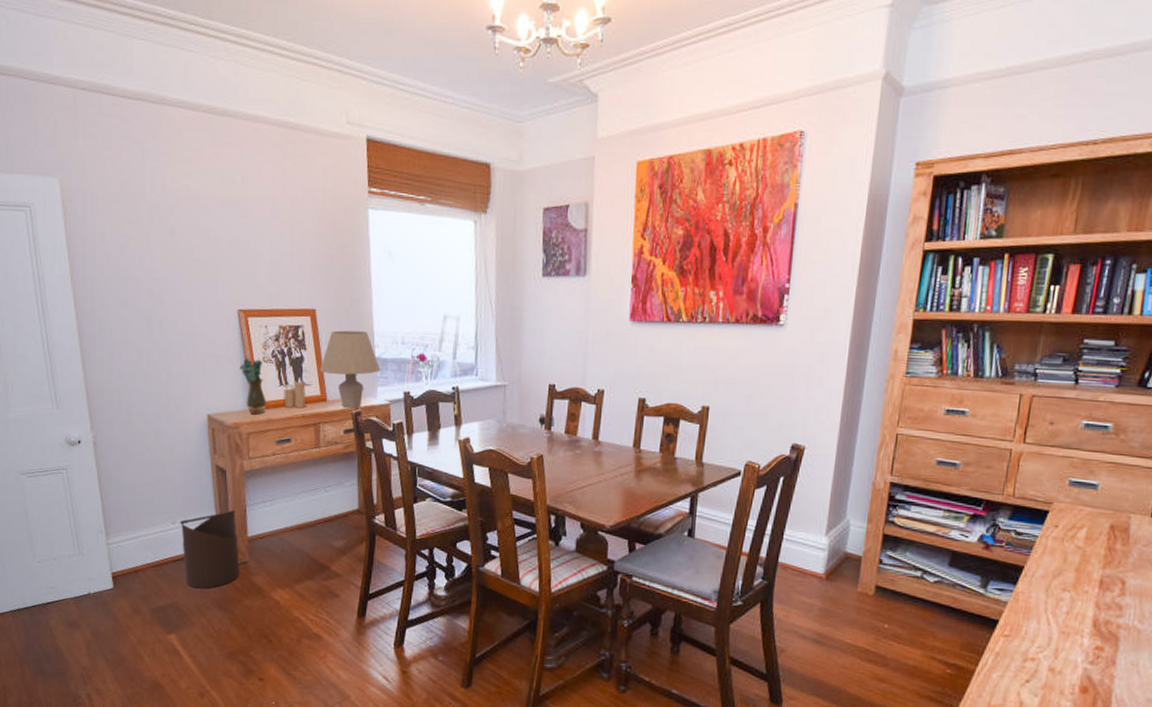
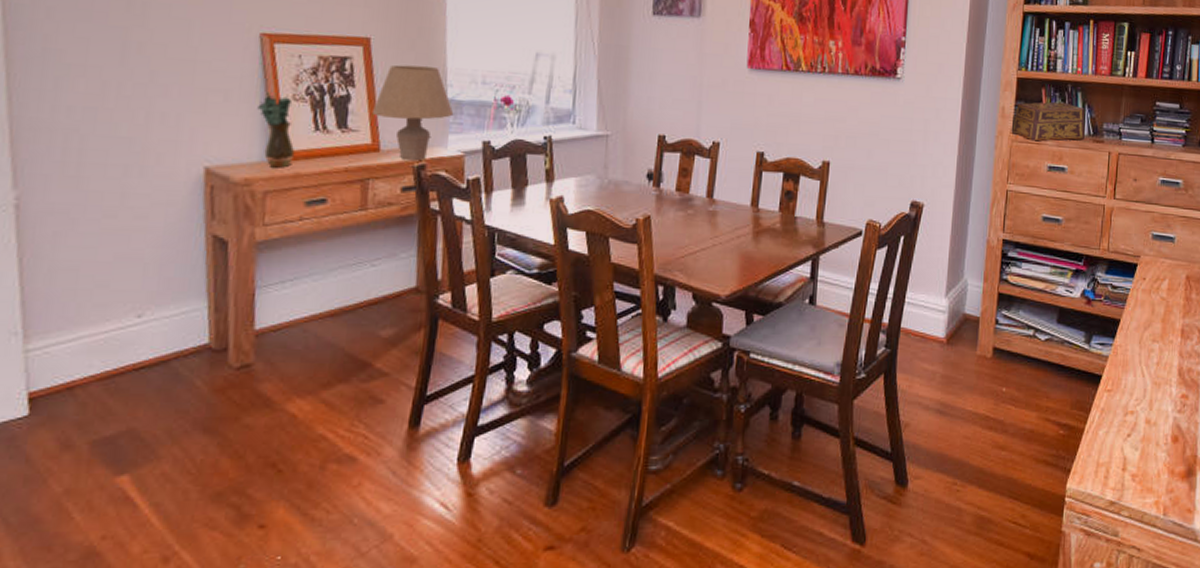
basket: present [180,510,240,589] -> none [150,295,240,406]
candle: present [283,377,306,409] -> none [319,121,352,160]
decorative box: none [904,343,994,385] -> present [1011,101,1086,142]

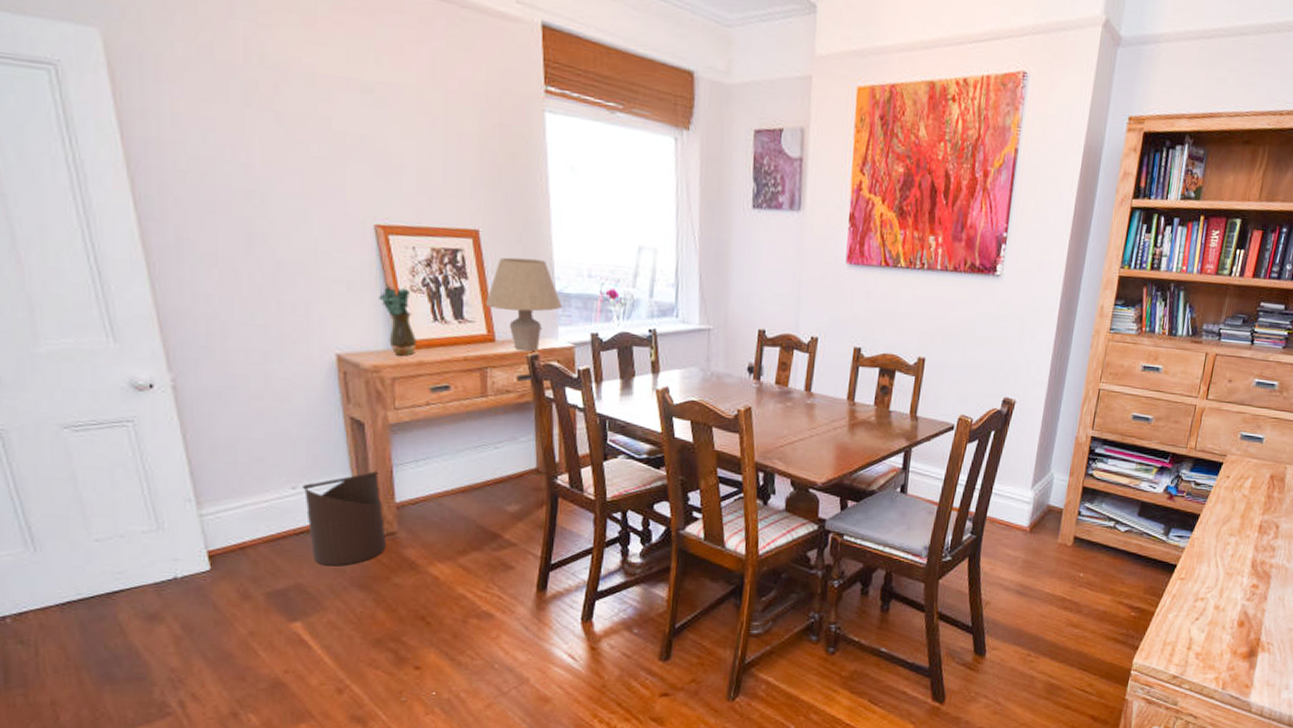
basket: none [150,295,240,406] -> present [303,471,386,567]
decorative box: present [1011,101,1086,142] -> none [1108,301,1186,342]

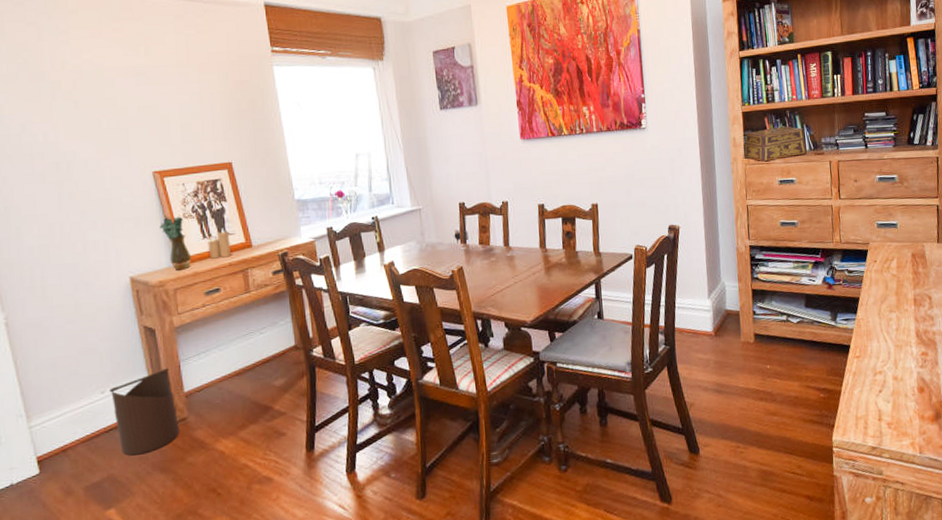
candle: none [439,312,468,350] -> present [208,228,231,259]
table lamp: present [486,257,563,352] -> none [242,177,302,251]
decorative box: none [1108,301,1186,342] -> present [743,126,807,162]

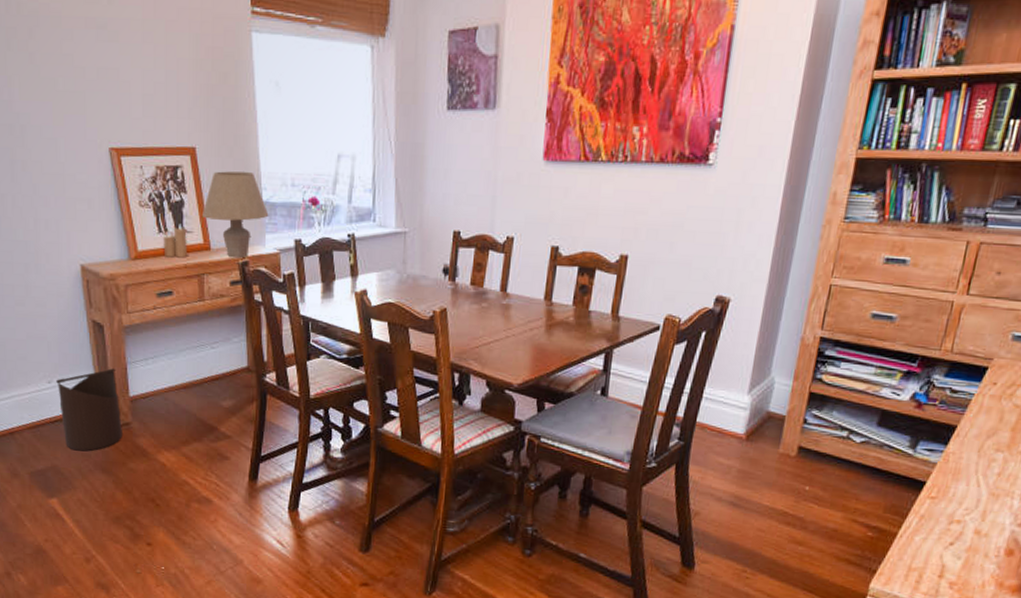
vase: present [159,215,192,271] -> none [114,201,145,265]
table lamp: none [242,177,302,251] -> present [202,171,269,259]
decorative box: present [743,126,807,162] -> none [842,184,941,231]

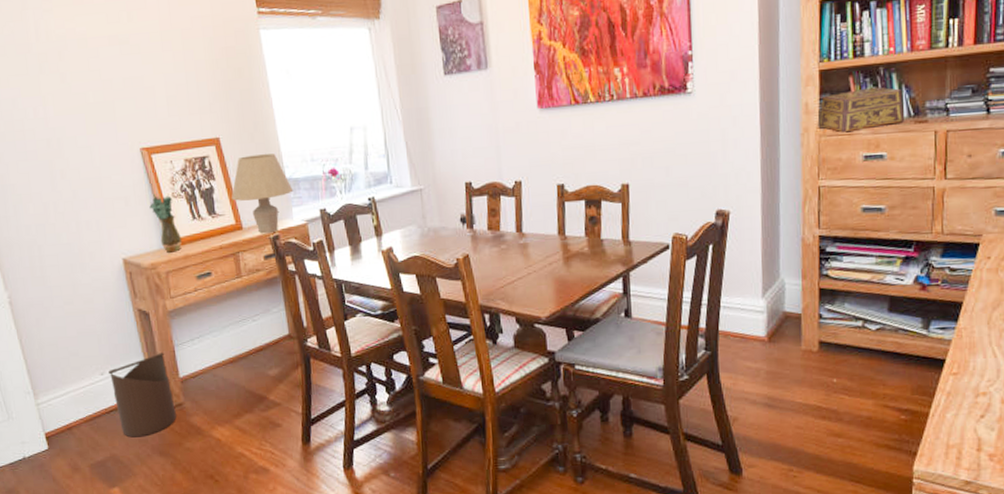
vase: none [114,201,145,265] -> present [149,194,183,253]
candle: present [163,223,187,258] -> none [198,208,221,241]
decorative box: none [842,184,941,231] -> present [817,87,904,133]

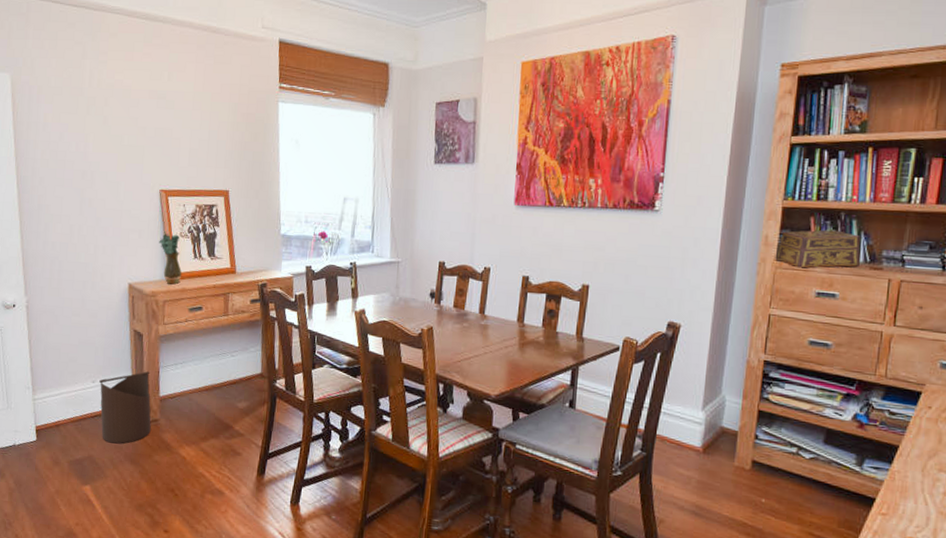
table lamp: present [232,153,294,234] -> none [231,209,286,281]

